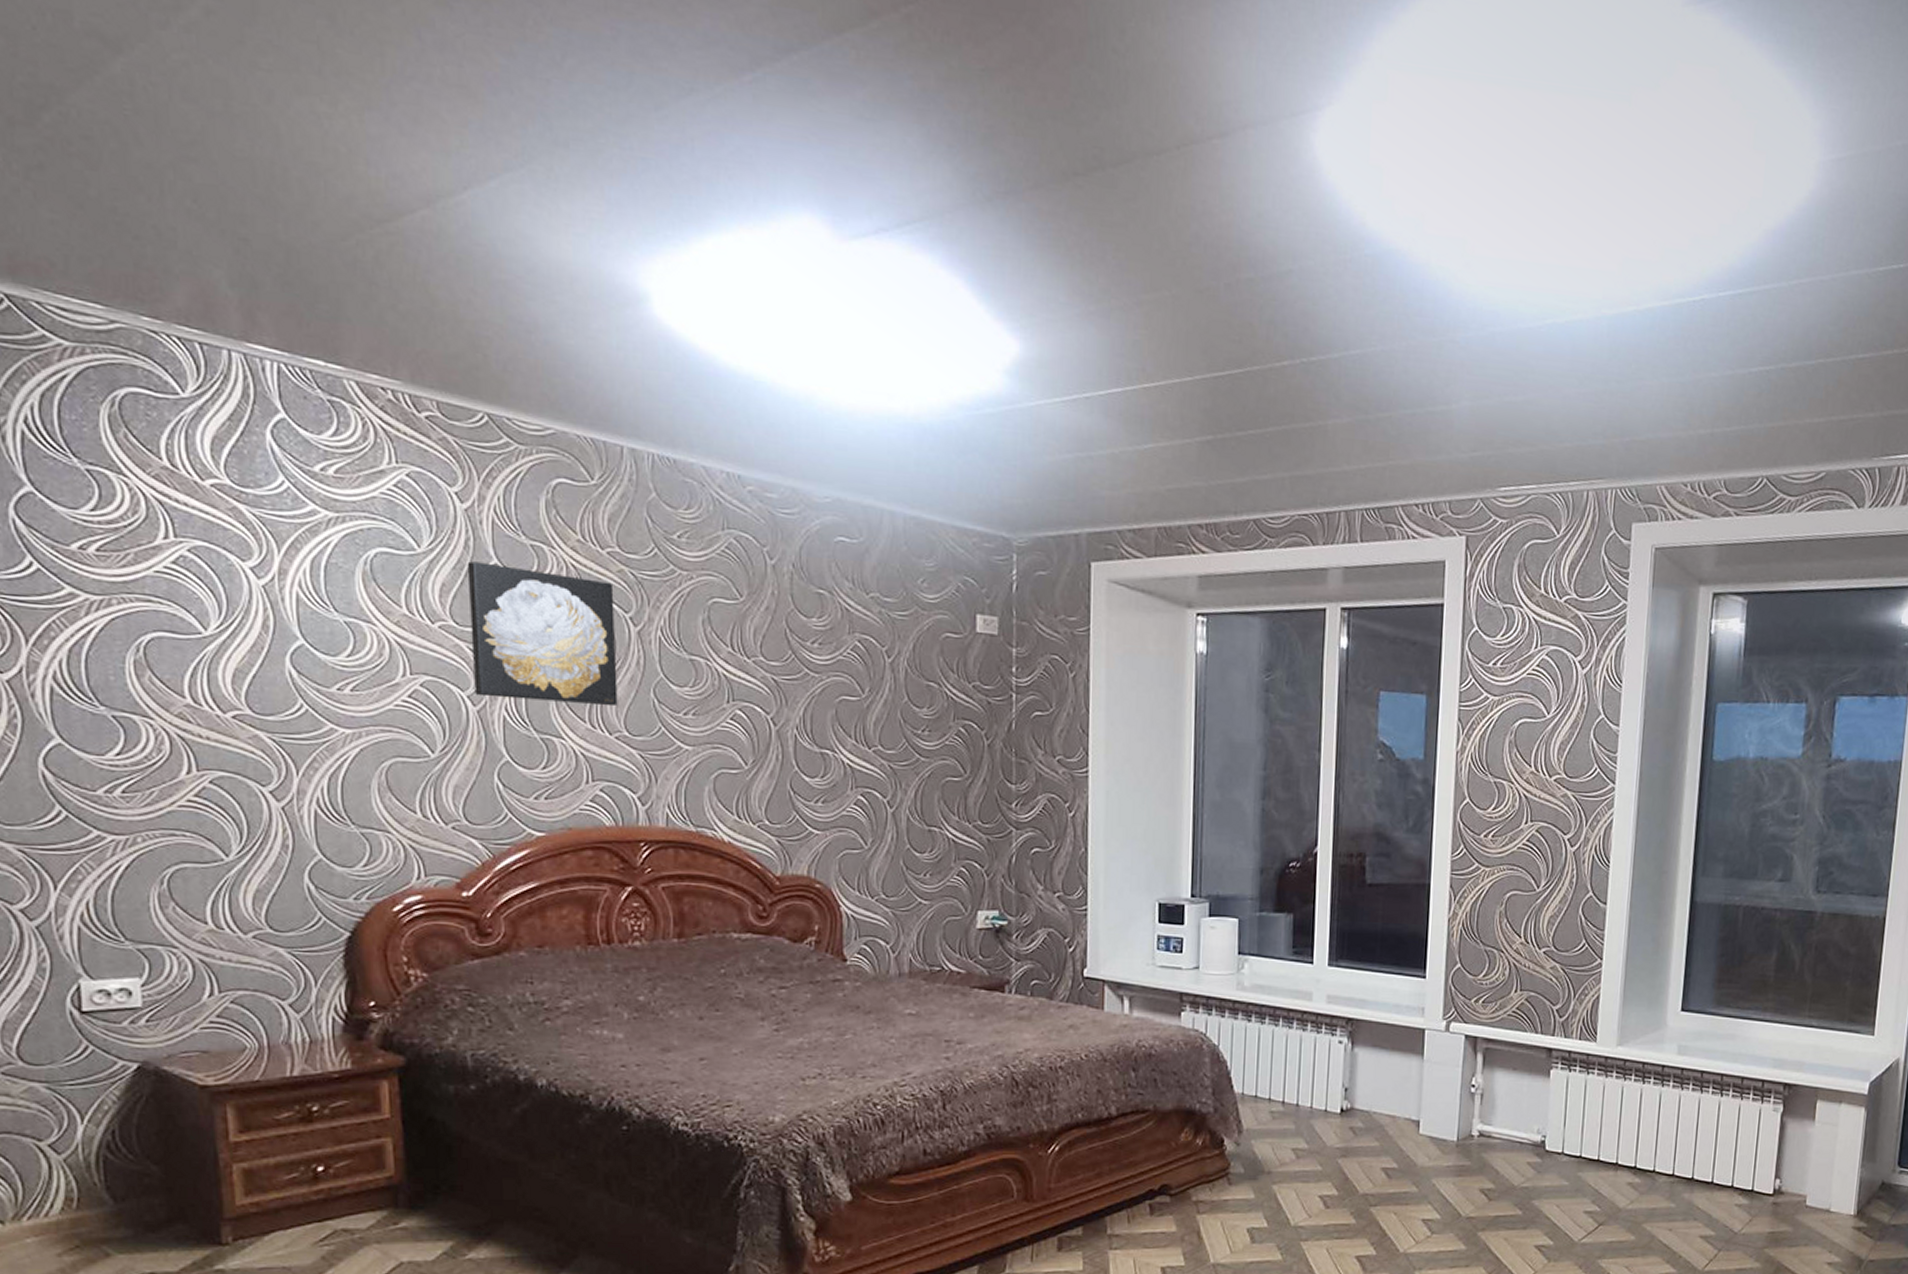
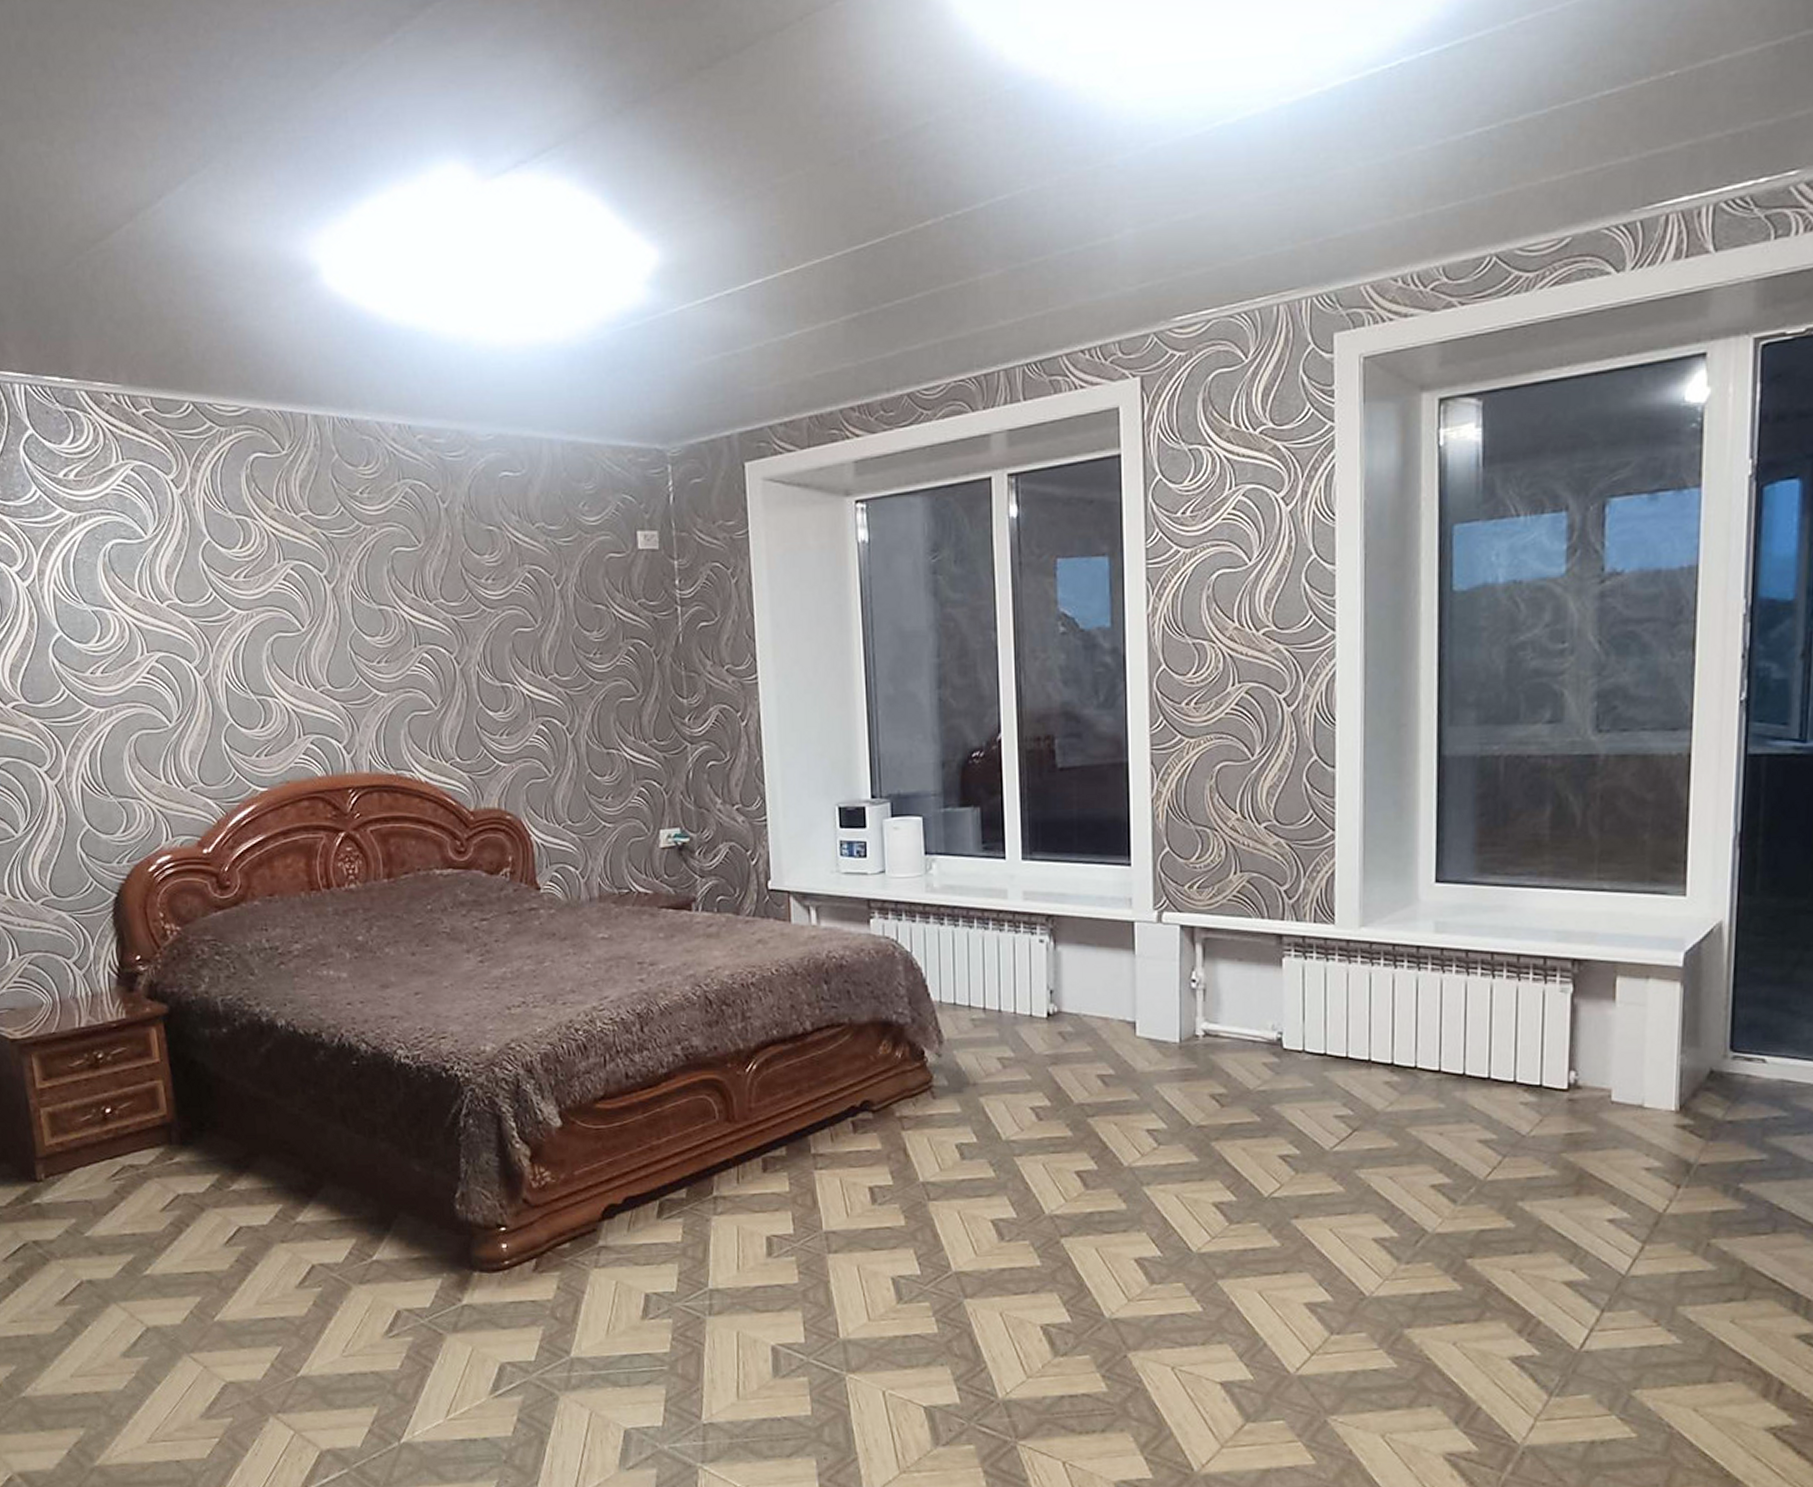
wall art: present [467,561,618,707] -> none [185,541,320,666]

